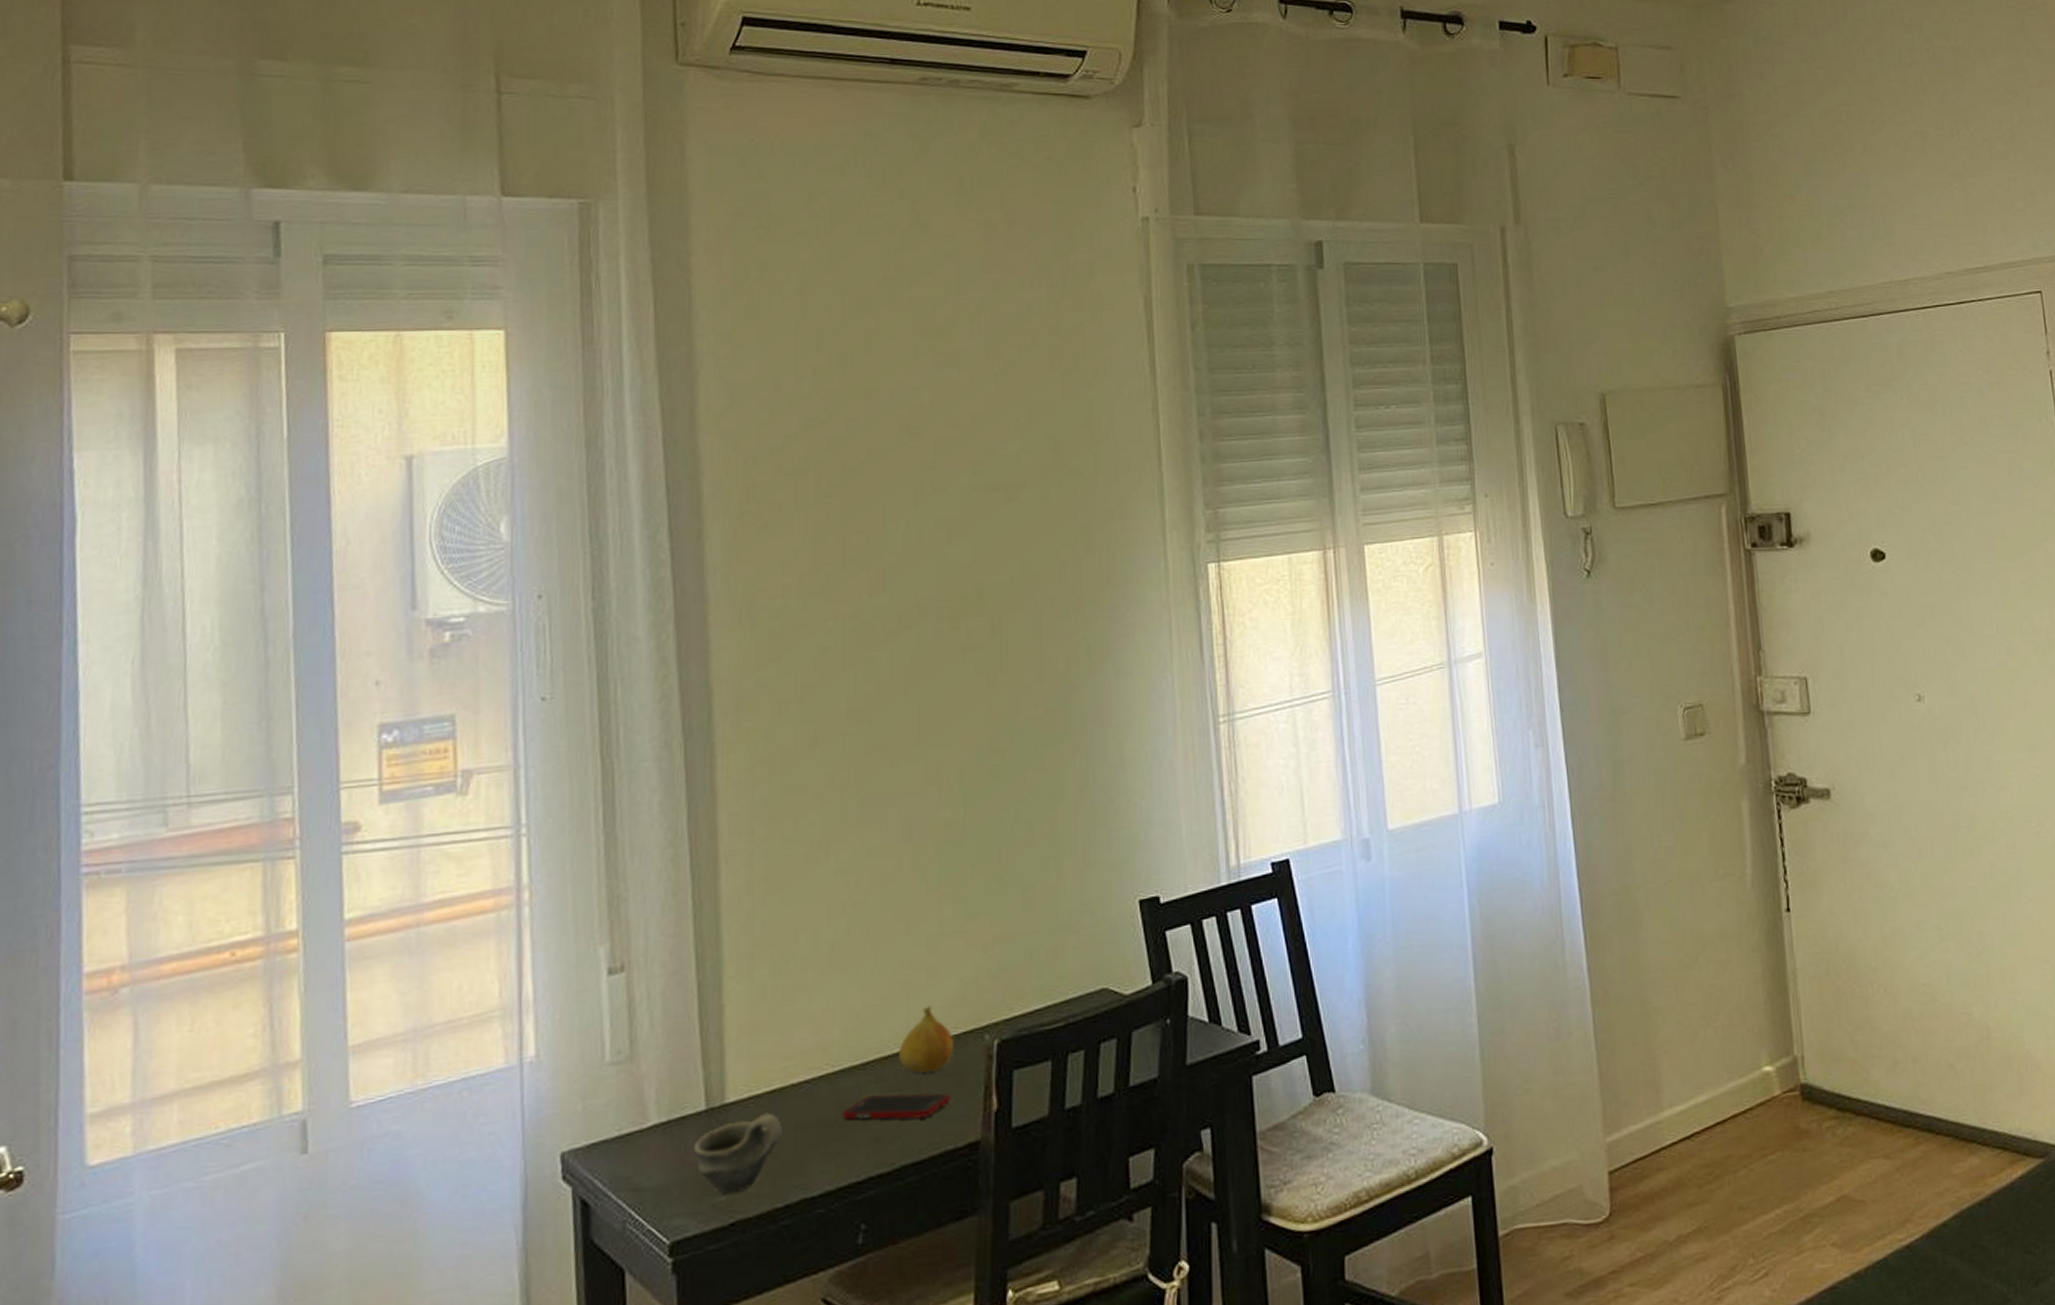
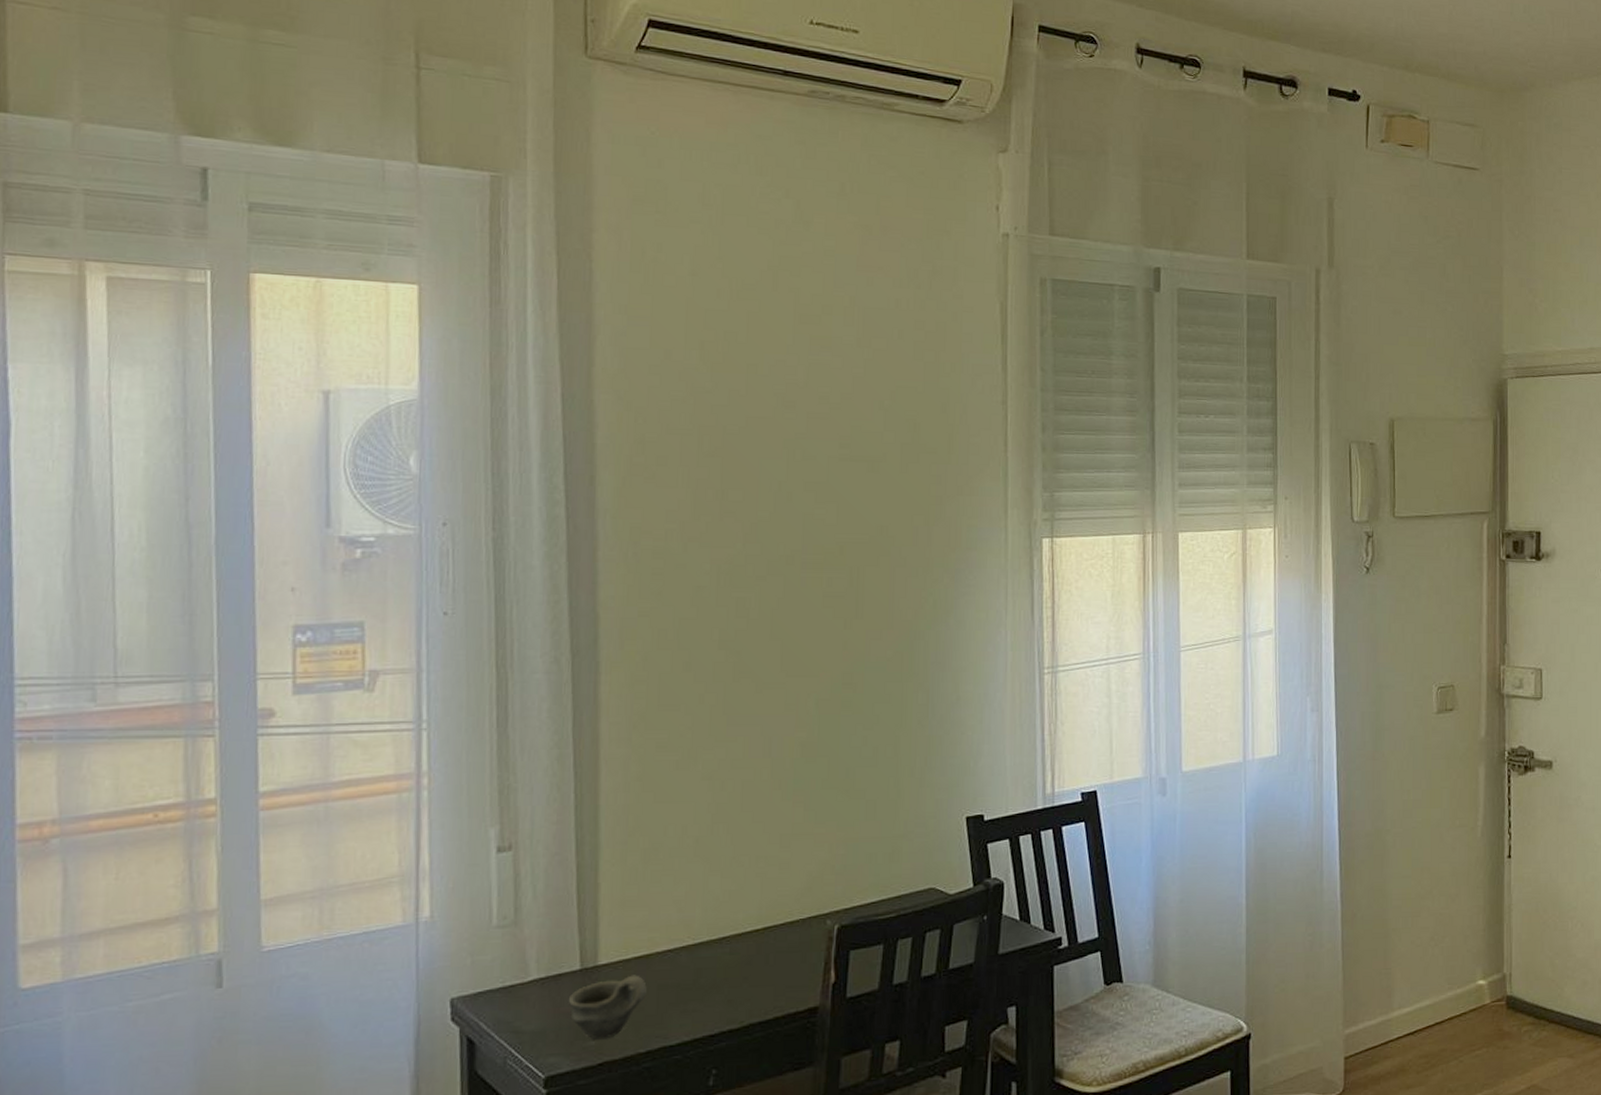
cell phone: present [841,1093,951,1120] -> none [699,964,795,986]
fruit: present [899,1005,955,1074] -> none [751,893,801,949]

